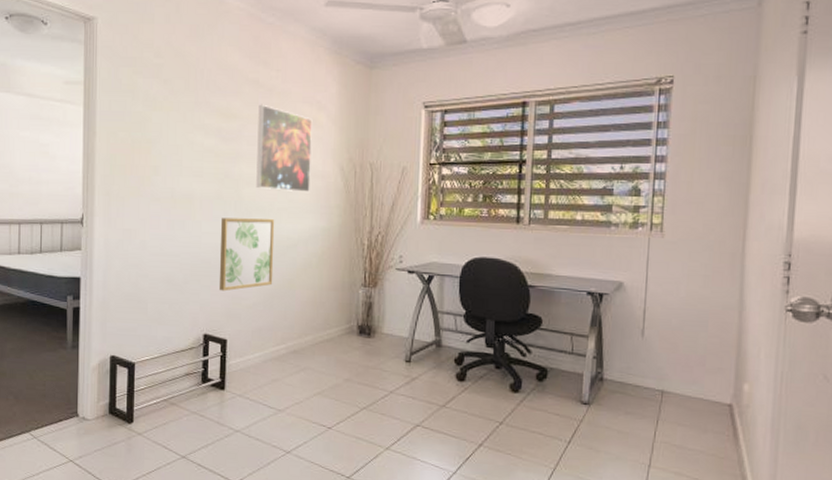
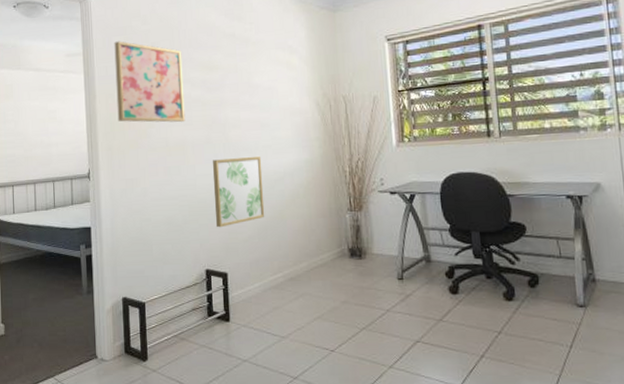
wall art: none [119,73,197,173] -> present [114,41,186,123]
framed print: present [256,104,313,193] -> none [237,54,291,130]

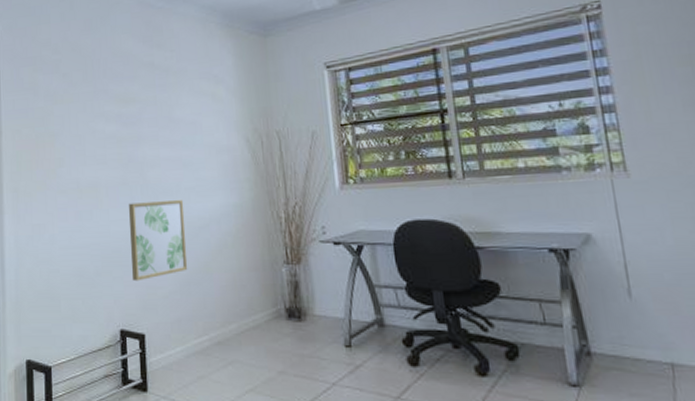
wall art: present [114,41,186,123] -> none [22,72,99,161]

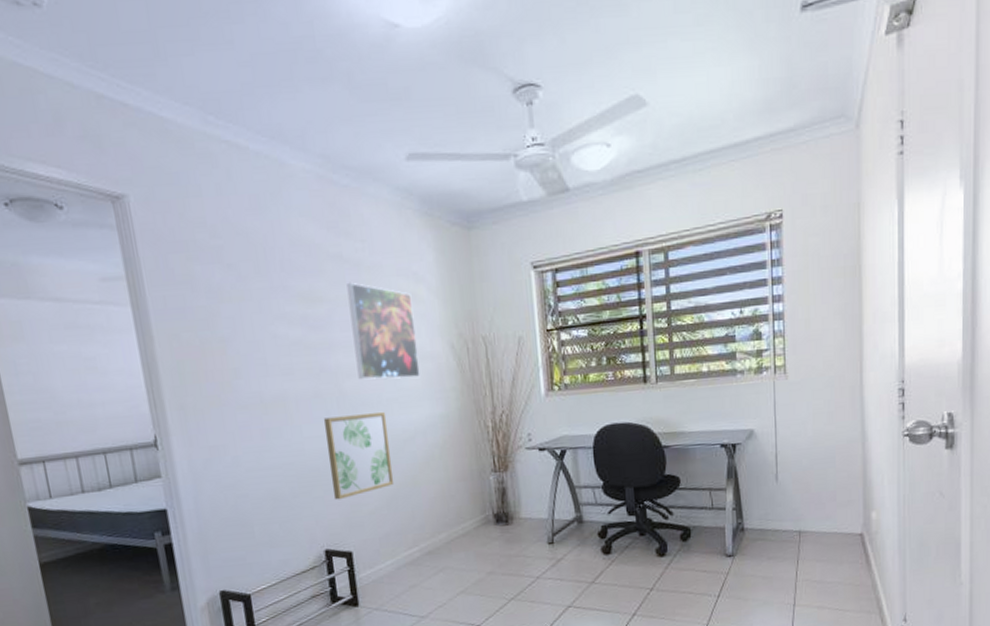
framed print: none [156,85,217,170] -> present [346,282,421,380]

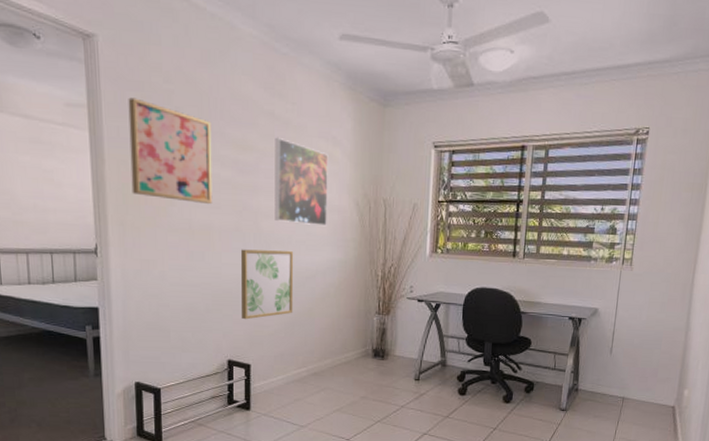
wall art: none [171,260,284,372] -> present [128,97,213,205]

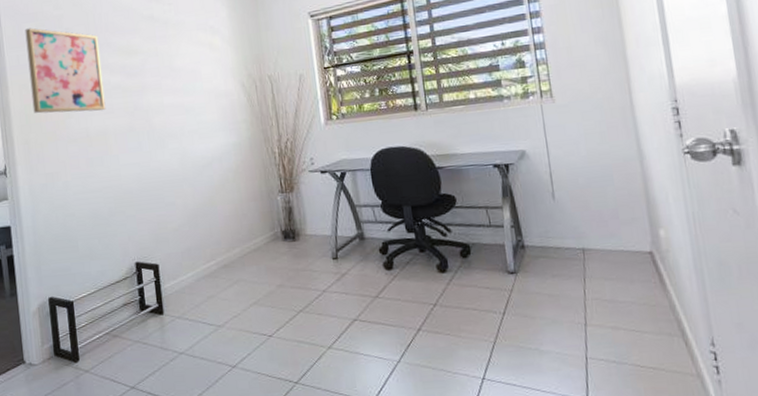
wall art: present [240,249,294,320] -> none [137,142,195,219]
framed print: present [274,137,328,227] -> none [156,37,217,116]

